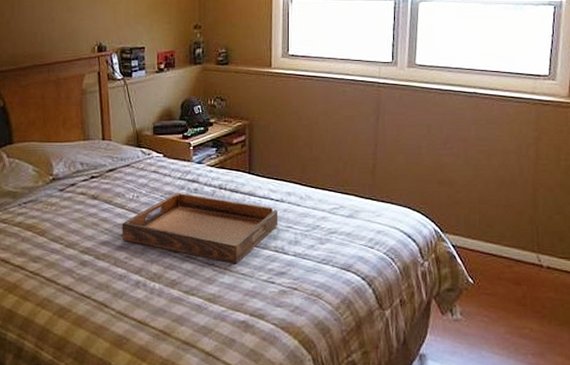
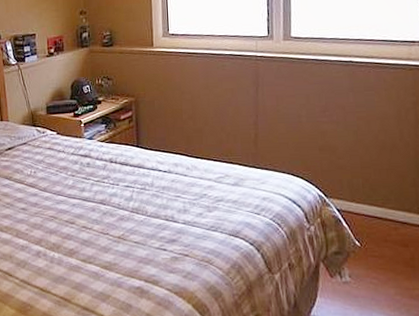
serving tray: present [122,192,279,264] -> none [22,166,167,233]

